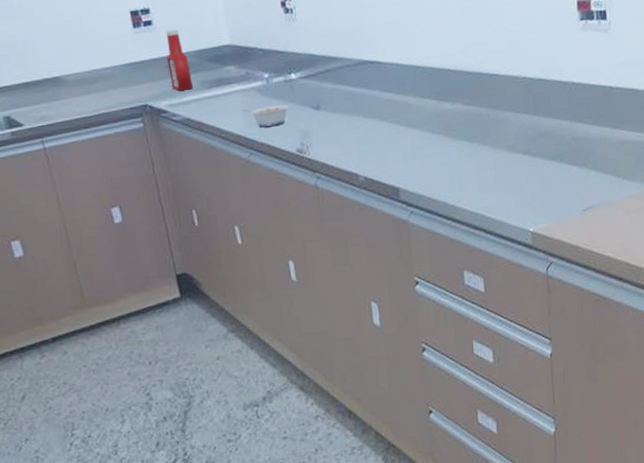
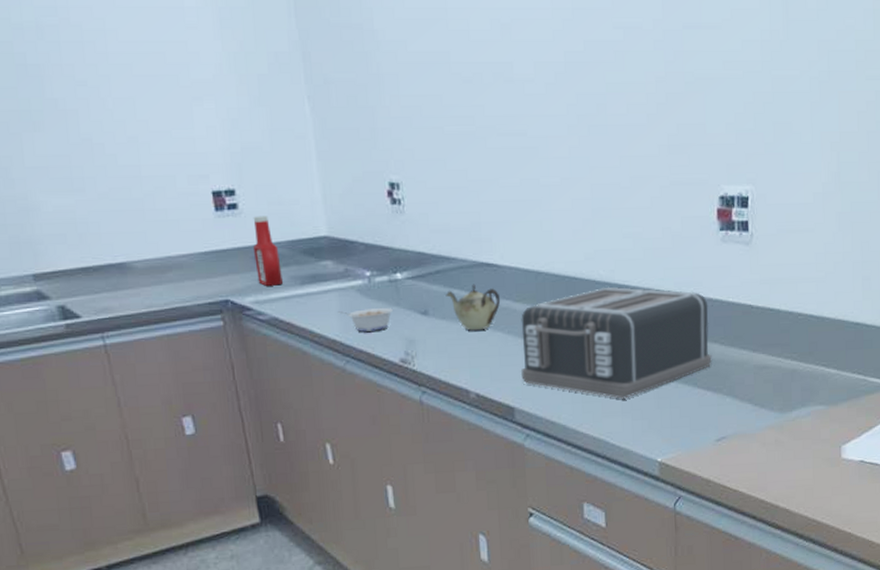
teapot: none [334,80,384,122] -> present [445,284,501,331]
toaster: none [402,76,578,177] -> present [521,286,713,399]

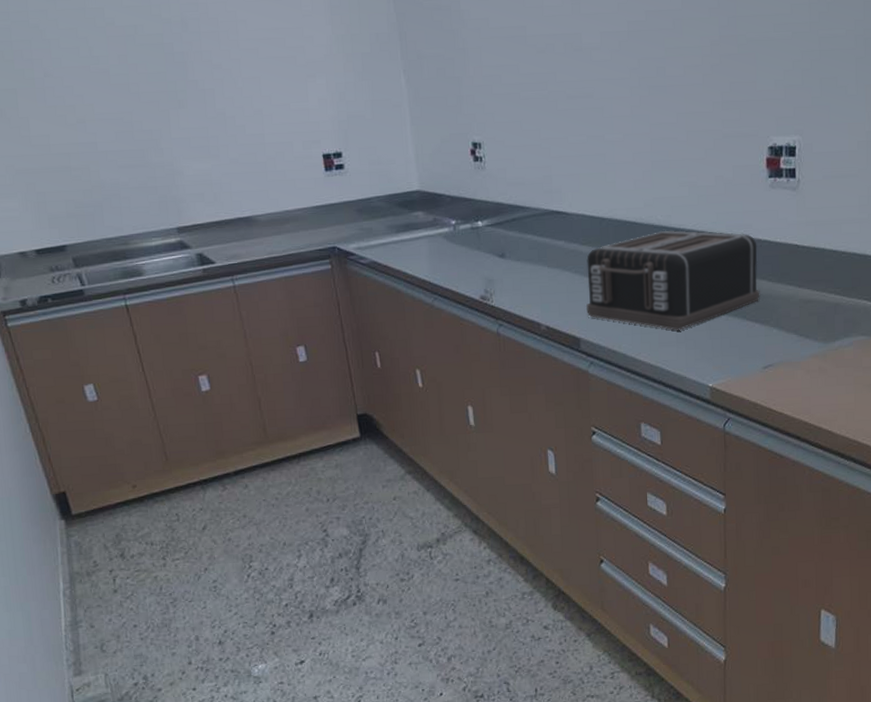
ketchup bottle: present [252,215,284,286] -> none [356,174,382,234]
legume: present [337,307,394,332] -> none [427,251,475,273]
teapot: present [445,284,501,331] -> none [520,229,569,271]

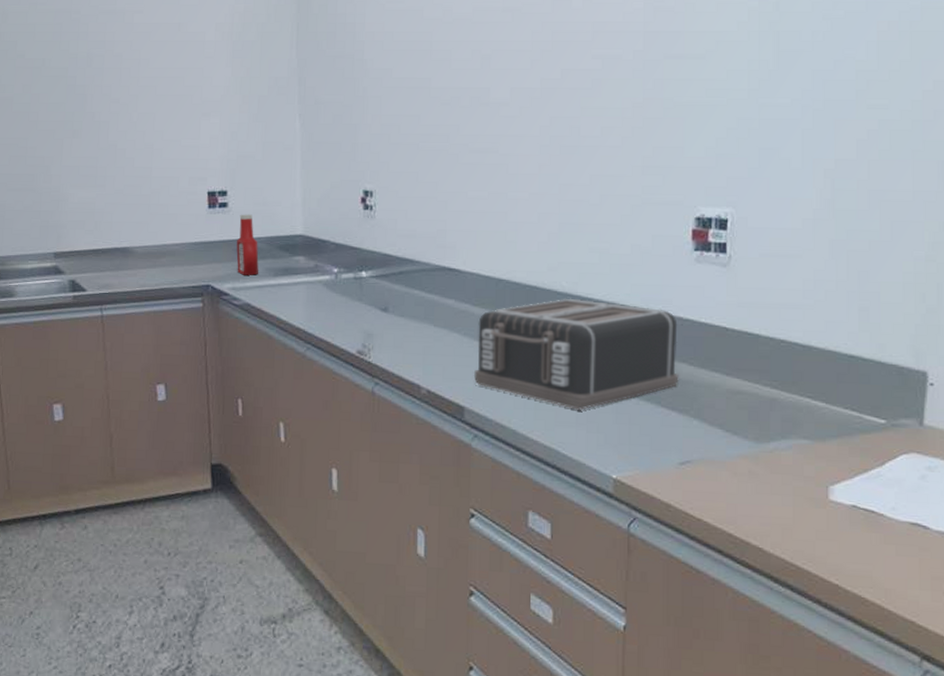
ketchup bottle: none [356,174,382,234] -> present [236,214,259,275]

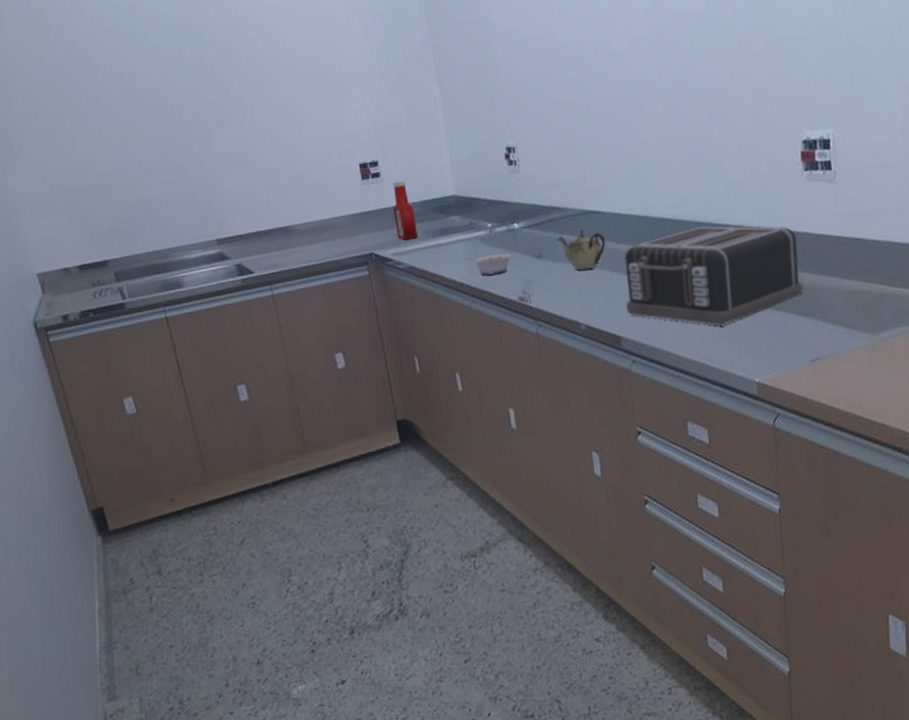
legume: none [304,301,356,323] -> present [464,253,512,275]
teapot: none [406,286,460,330] -> present [557,229,606,270]

